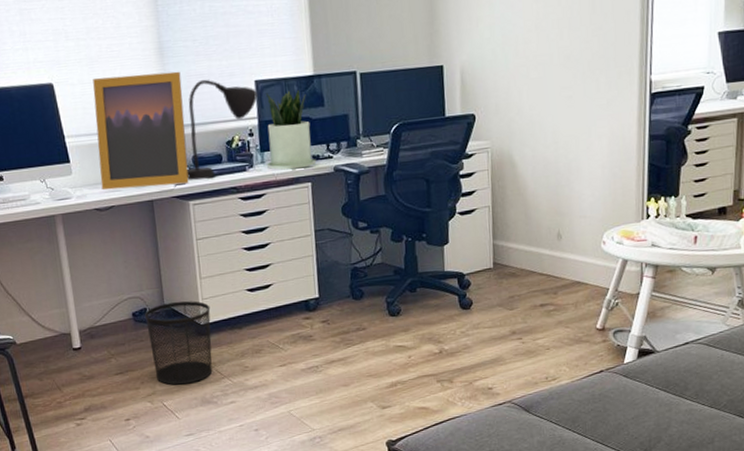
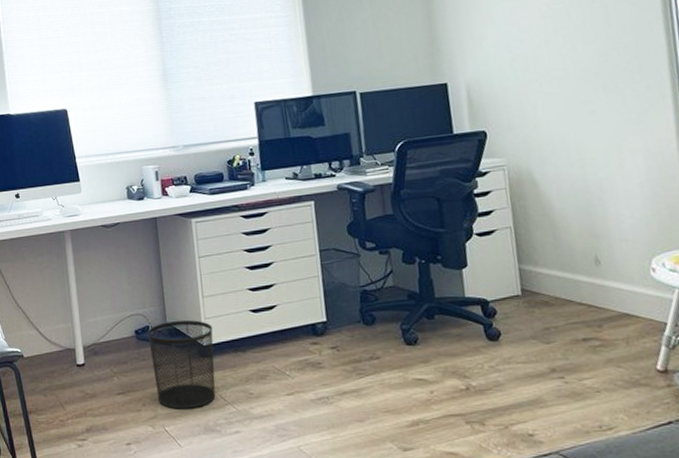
picture frame: present [93,71,189,191] -> none [102,95,192,208]
desk lamp: present [186,79,258,180] -> none [189,102,257,198]
planter: present [265,89,317,171] -> none [265,110,319,189]

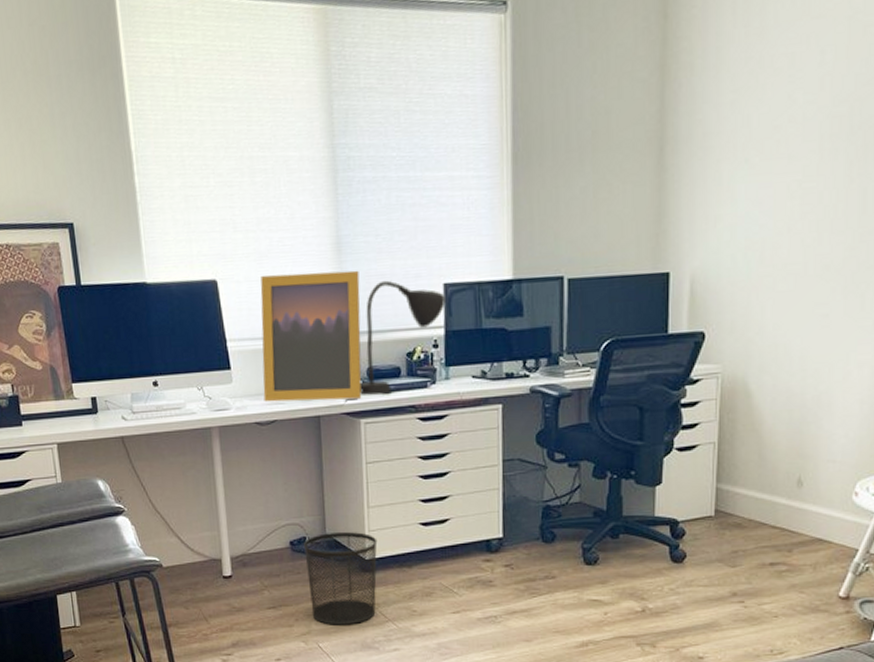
picture frame: none [102,95,192,208] -> present [260,270,362,402]
desk lamp: none [189,102,257,198] -> present [359,280,446,395]

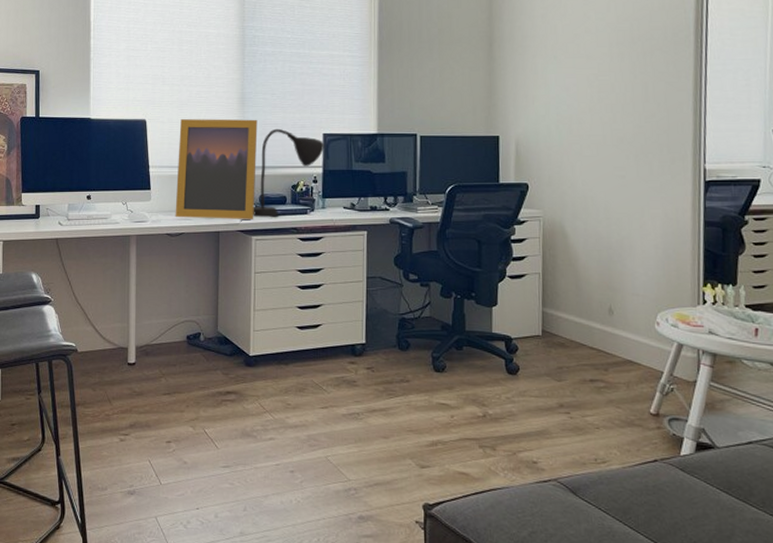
waste bin: present [303,532,378,625] -> none [197,330,260,414]

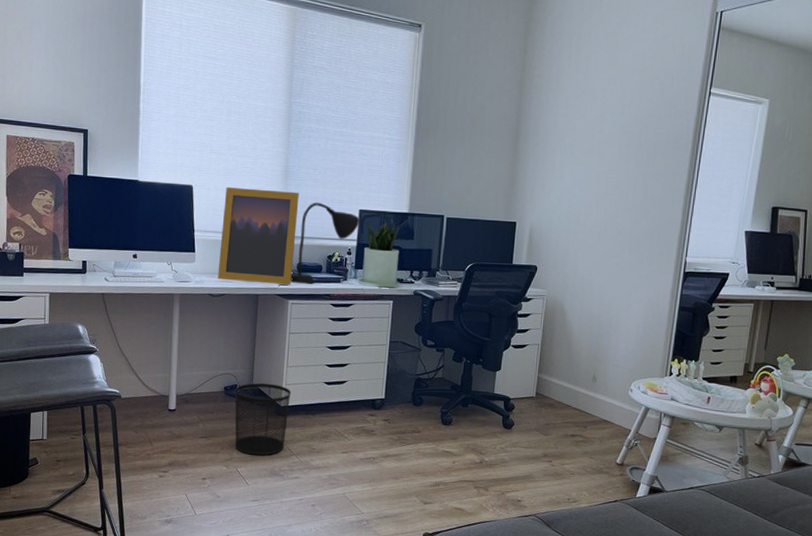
waste bin: none [197,330,260,414] -> present [234,383,291,456]
planter: none [326,145,374,217] -> present [358,221,400,288]

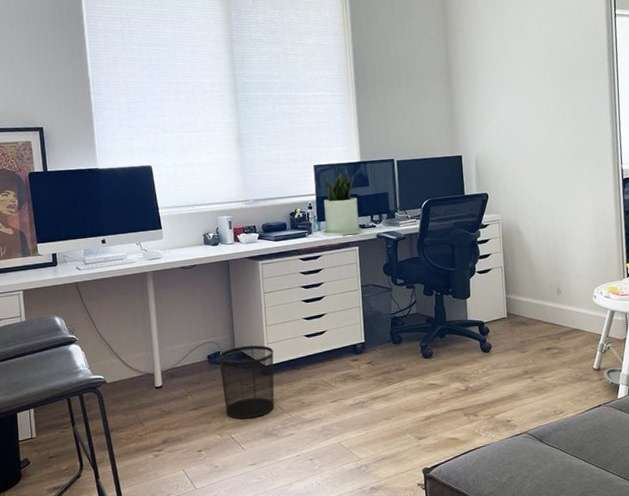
picture frame: present [217,187,299,286] -> none [184,157,259,252]
desk lamp: present [290,202,360,284] -> none [257,164,316,244]

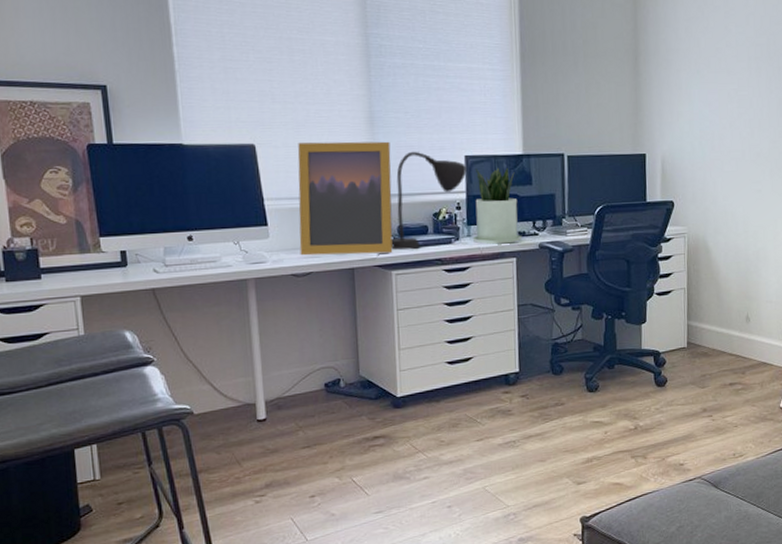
picture frame: none [184,157,259,252] -> present [297,141,393,256]
waste bin: present [217,345,275,420] -> none [337,372,408,460]
desk lamp: none [257,164,316,244] -> present [391,151,467,250]

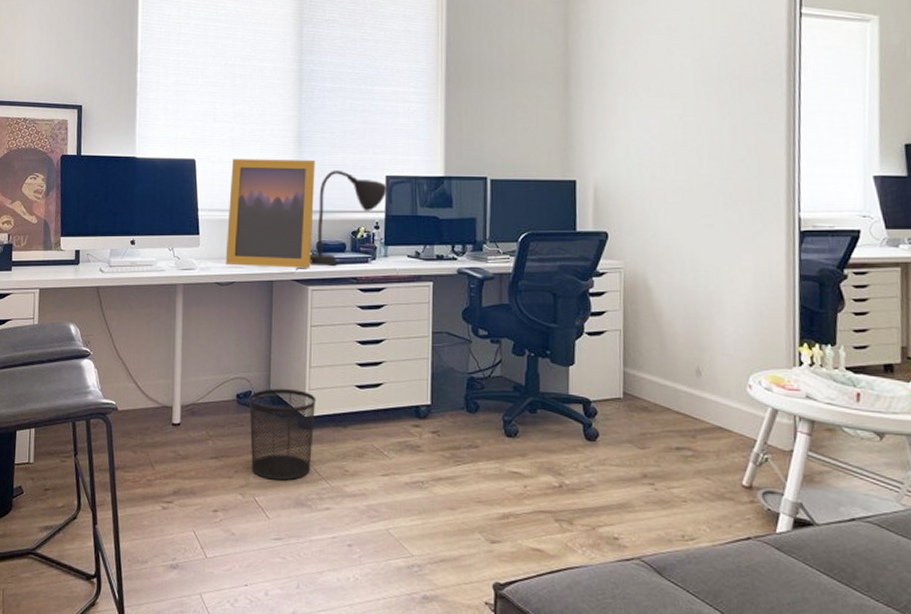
waste bin: none [337,372,408,460] -> present [248,389,316,481]
planter: present [472,167,522,245] -> none [389,189,440,267]

